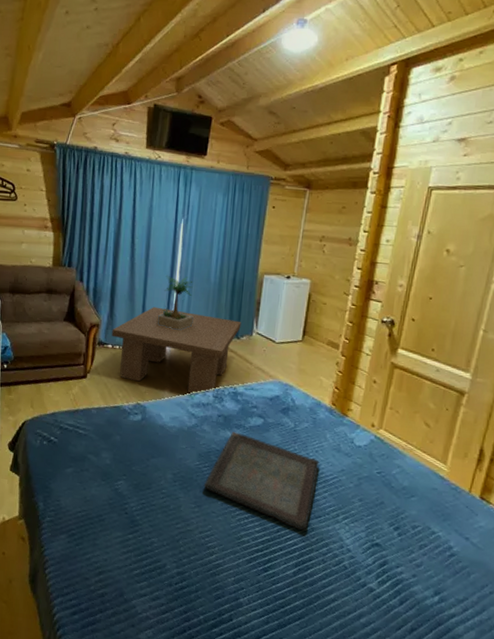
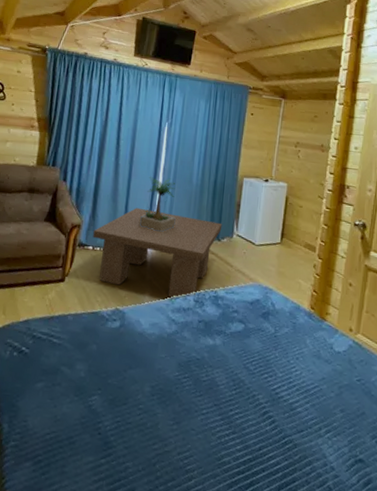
serving tray: present [203,432,320,530] -> none [182,338,300,447]

